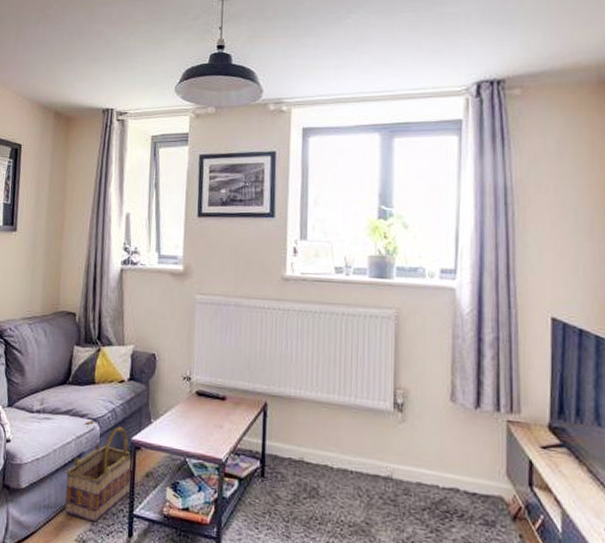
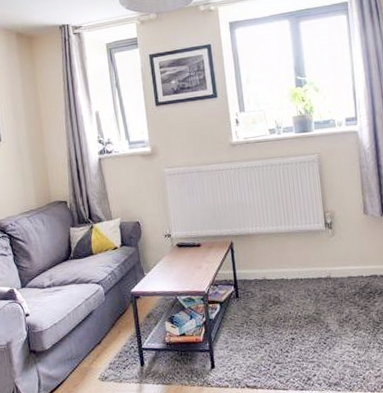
basket: present [65,420,133,523] -> none [81,283,136,362]

